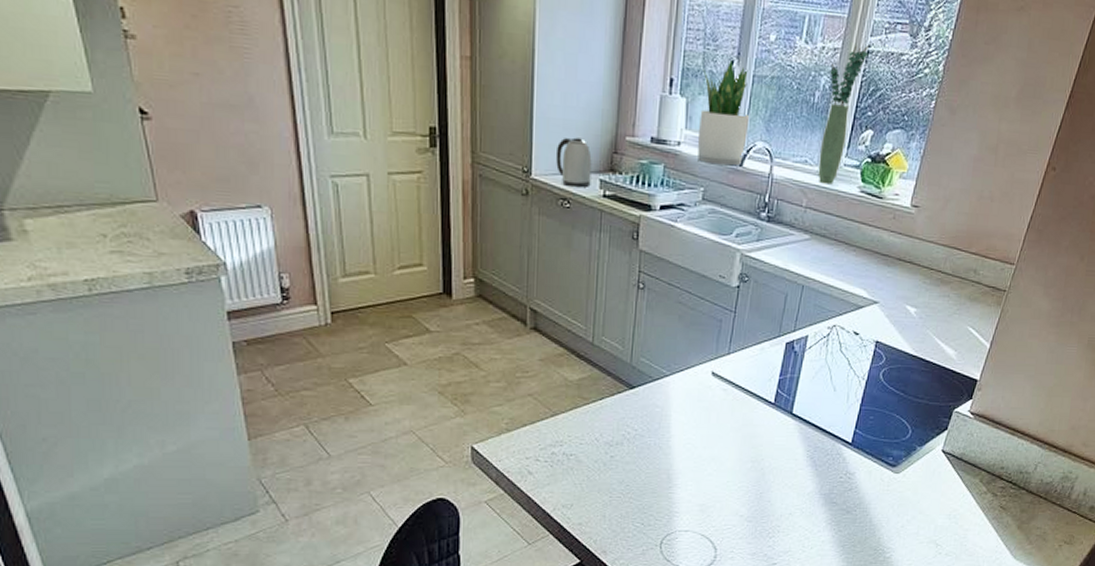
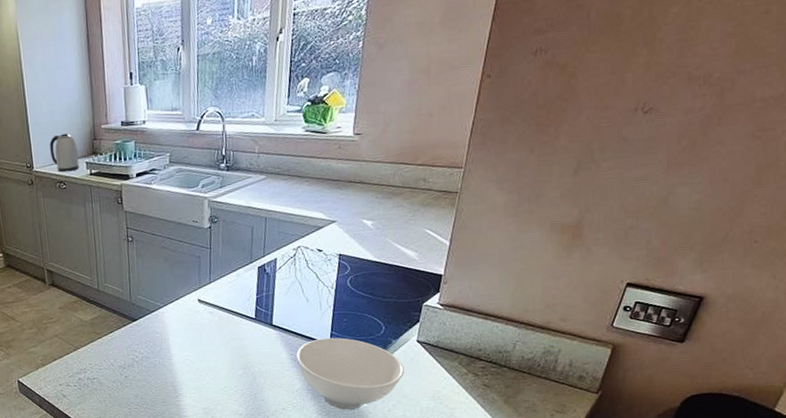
planter: present [698,60,750,166] -> none [155,48,200,133]
bowl: none [813,436,925,521] -> present [296,337,404,410]
vase: present [818,44,870,185] -> none [262,8,295,131]

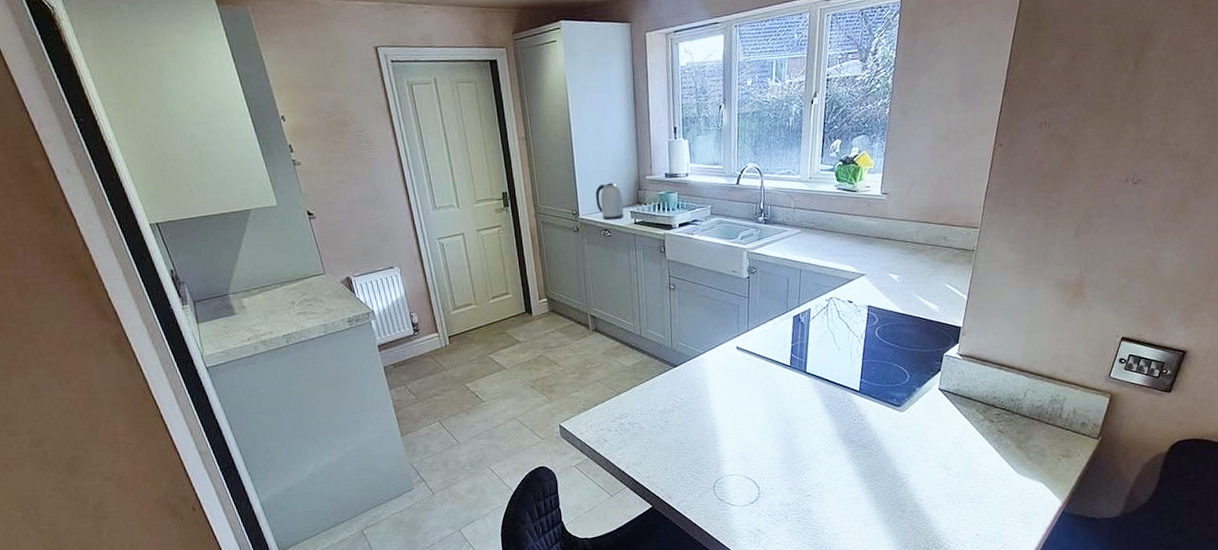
bowl: present [296,337,404,410] -> none [828,384,927,455]

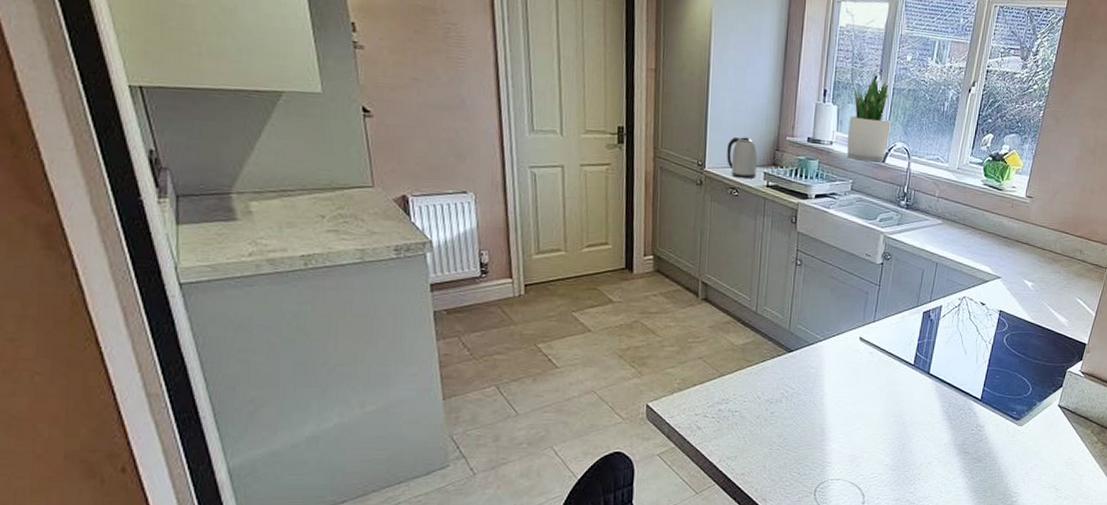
planter: none [698,105,740,187] -> present [847,76,891,162]

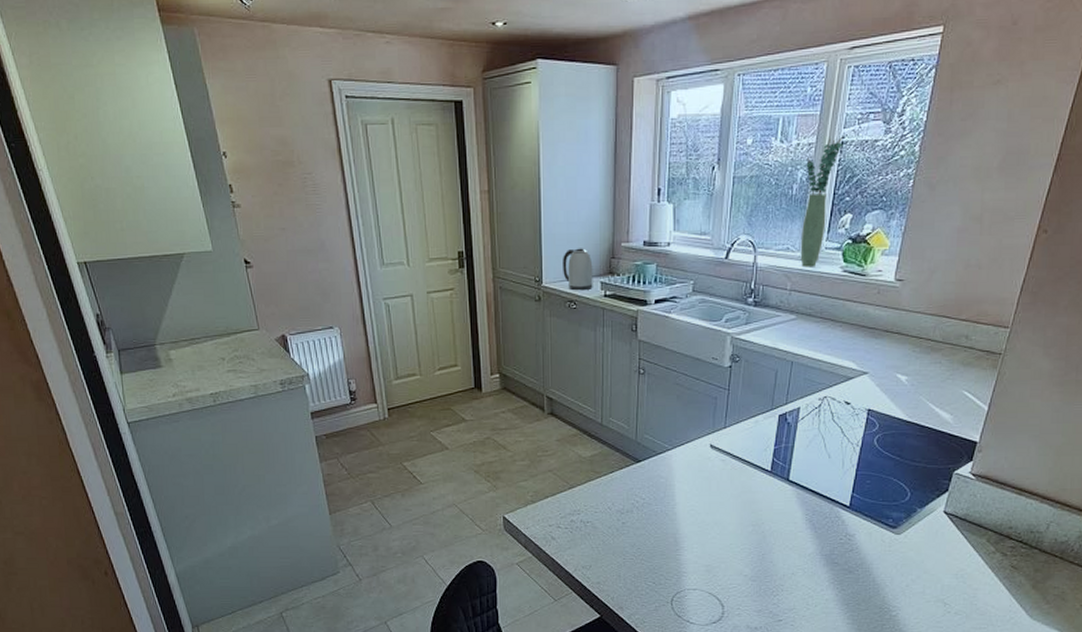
planter: present [847,76,891,162] -> none [686,166,732,260]
vase: none [948,65,988,178] -> present [800,136,843,267]

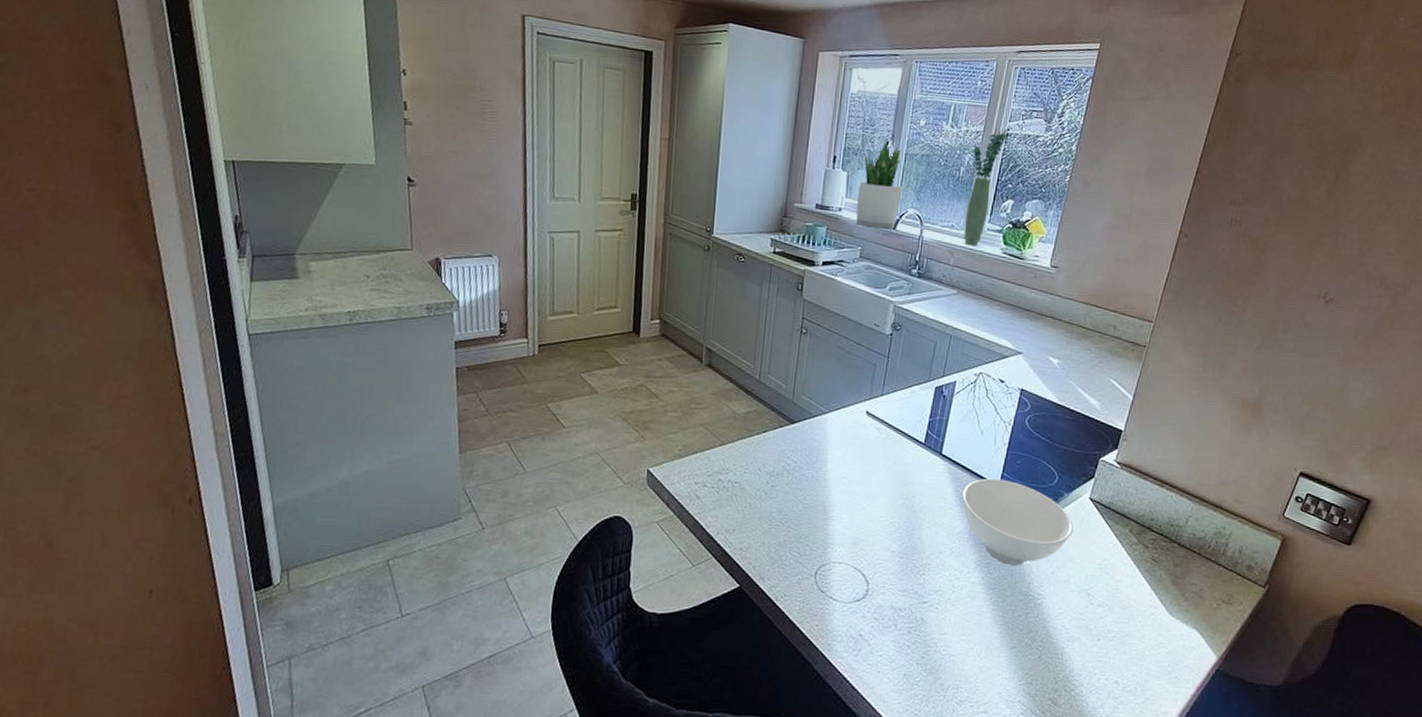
kettle: present [563,248,593,291] -> none [734,203,765,245]
planter: none [686,166,732,260] -> present [856,141,903,229]
bowl: none [812,499,927,581] -> present [962,478,1073,565]

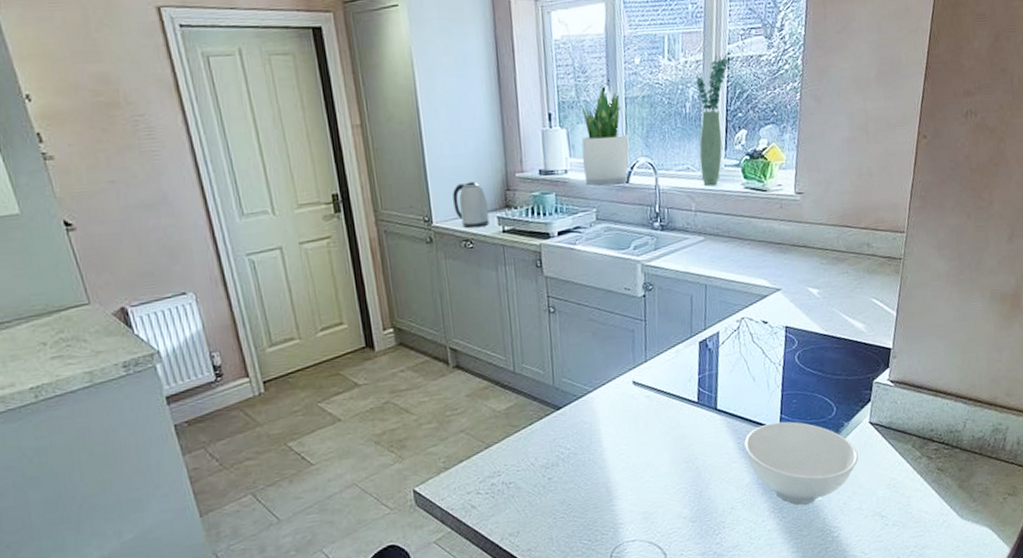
kettle: none [734,203,765,245] -> present [452,181,490,229]

